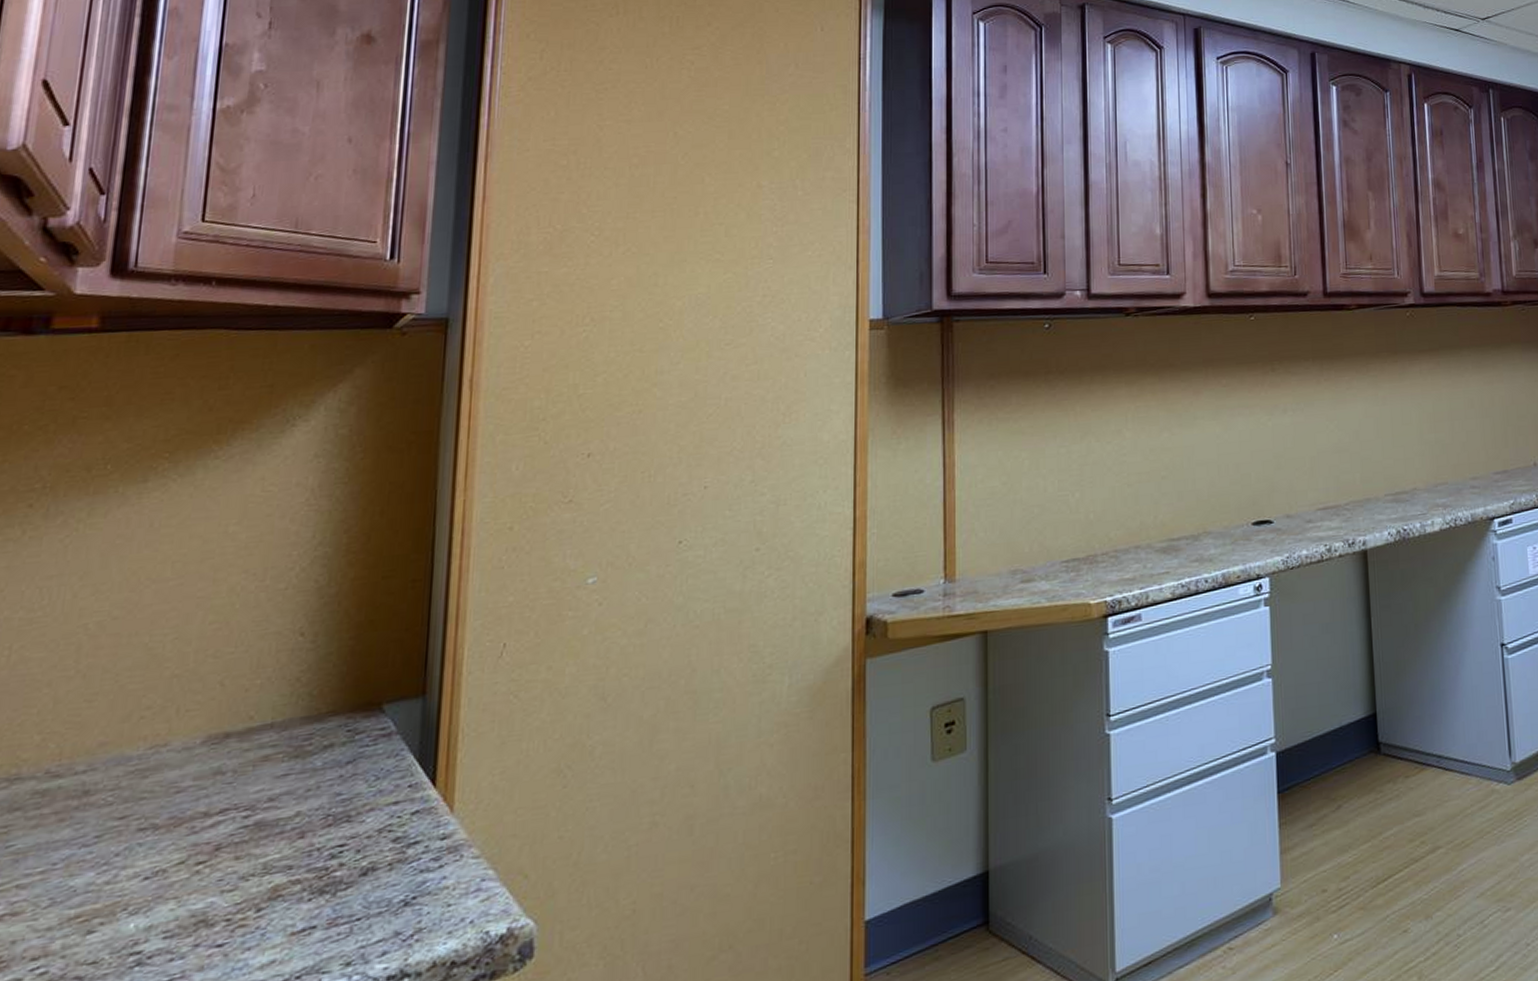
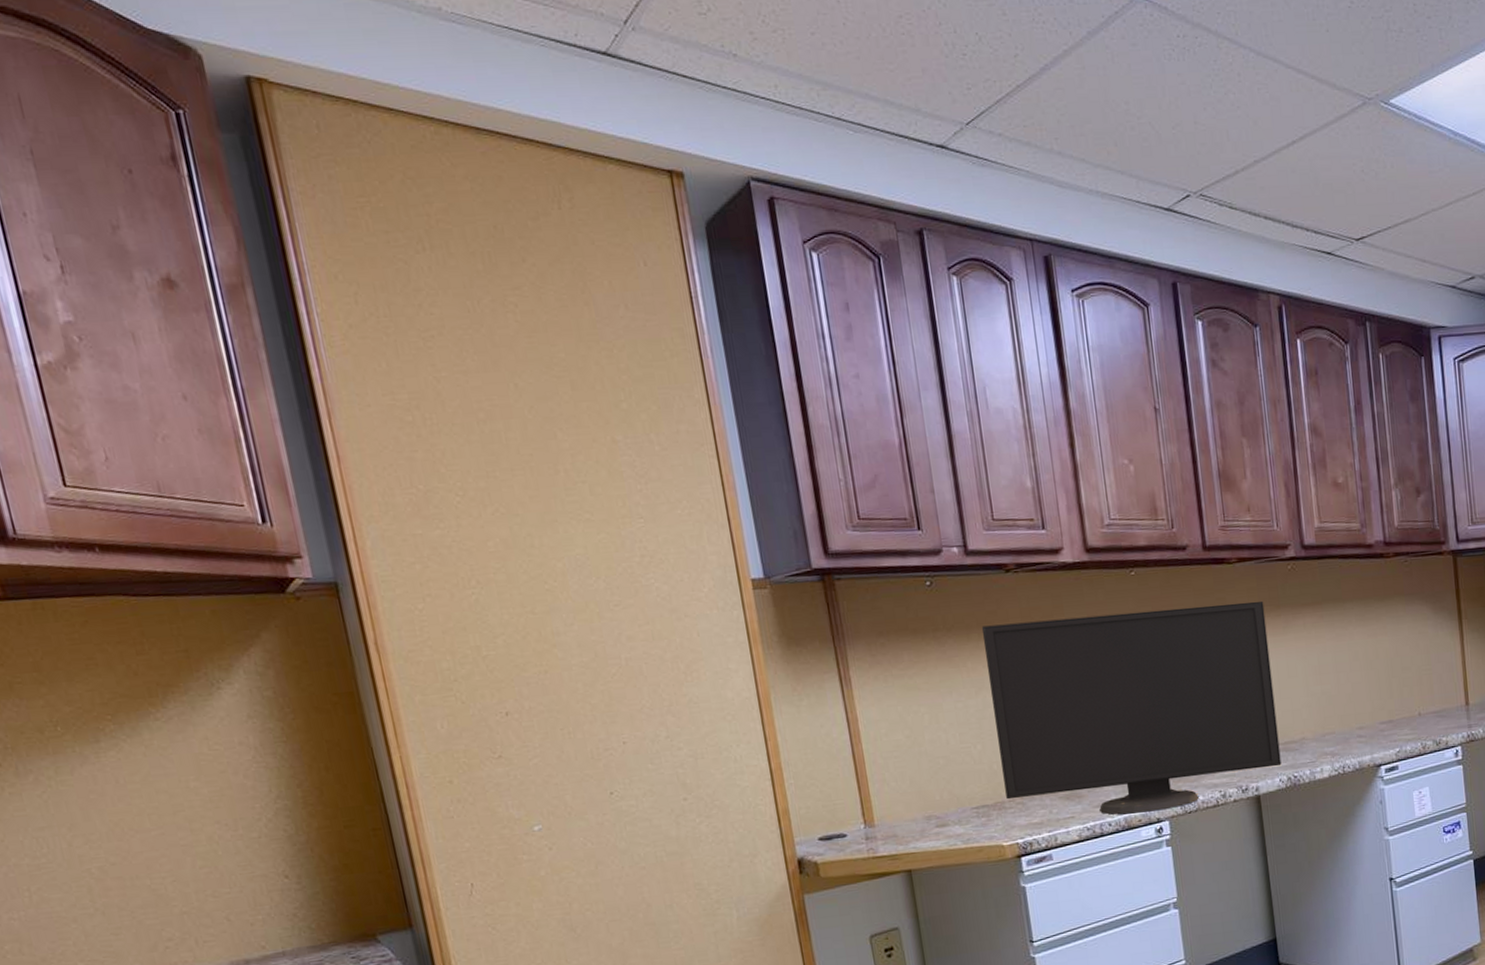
computer monitor: none [1094,347,1391,570] -> present [981,600,1282,815]

